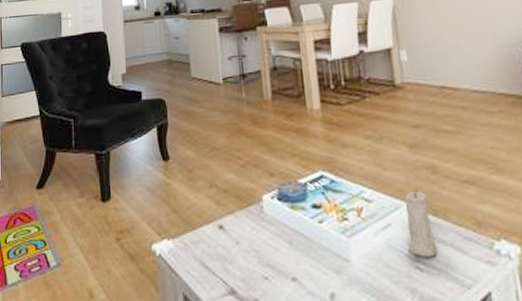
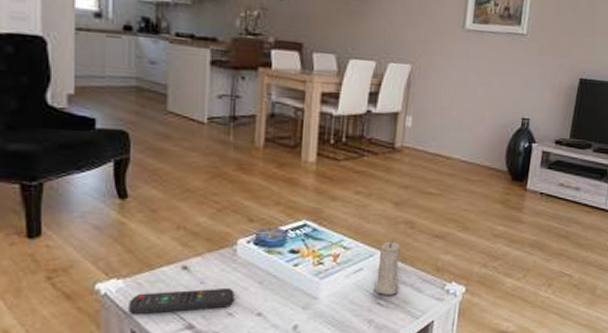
remote control: none [179,248,268,278] -> present [129,287,235,315]

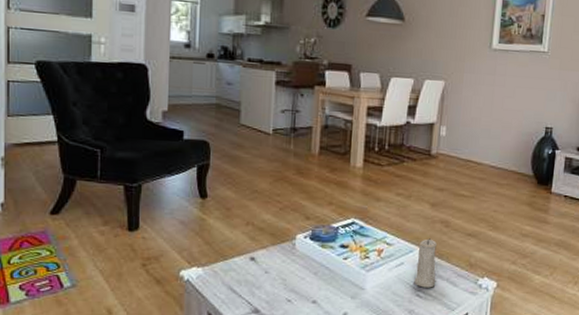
remote control: present [129,287,235,315] -> none [206,277,293,299]

